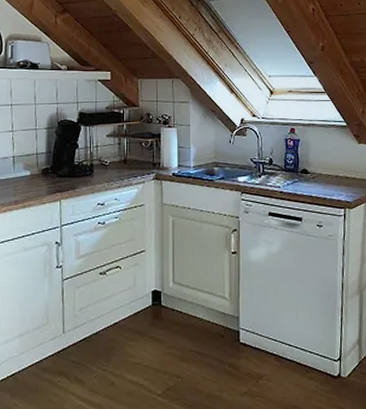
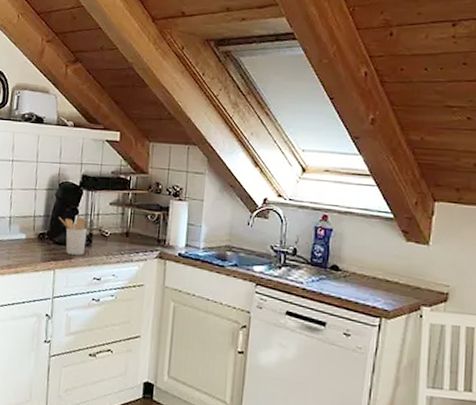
utensil holder: none [60,150,88,185] -> present [59,217,88,255]

